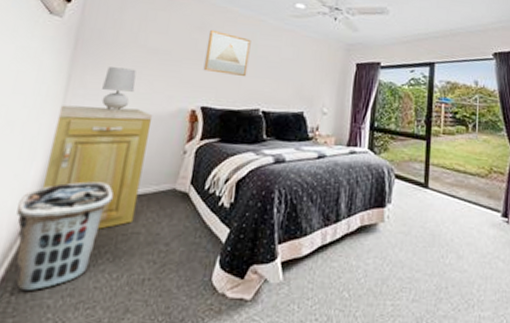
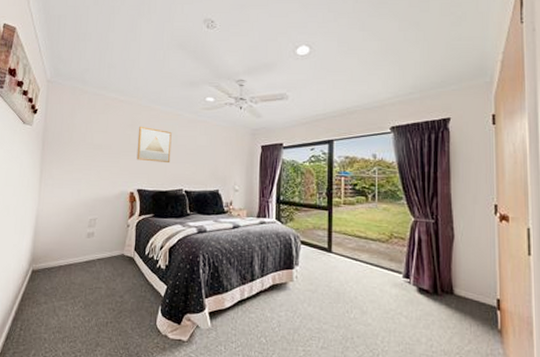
clothes hamper: present [15,181,113,290] -> none [18,249,80,327]
cabinet: present [43,105,153,229] -> none [33,192,102,285]
table lamp: present [101,67,137,112] -> none [65,162,88,196]

